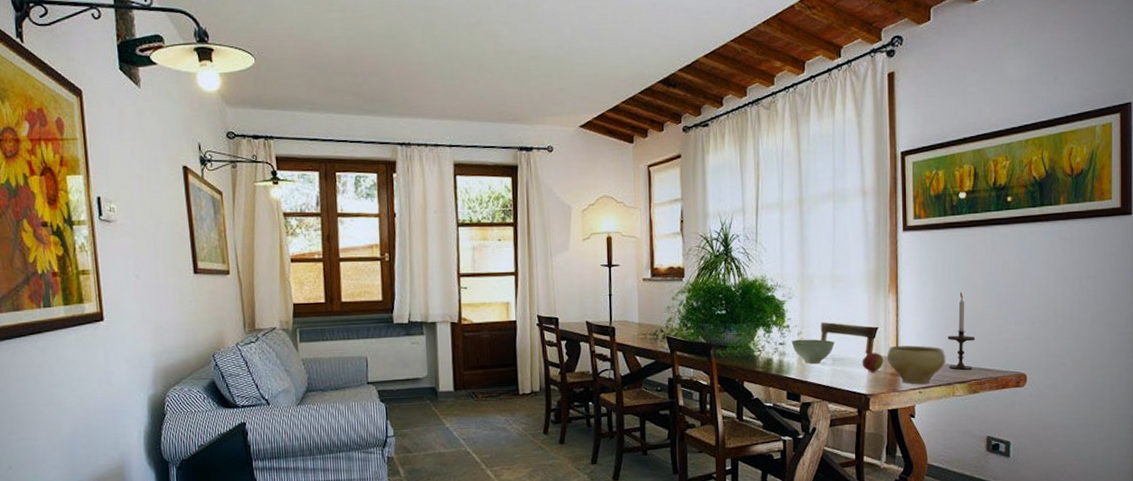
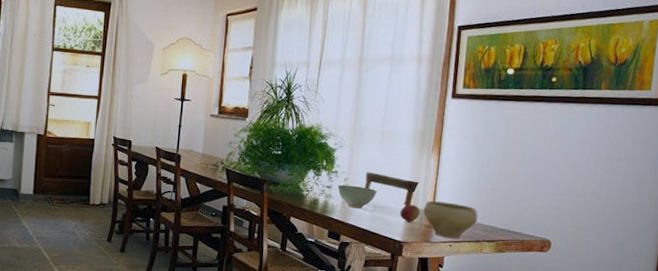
candlestick: present [947,291,976,371] -> none [479,159,508,232]

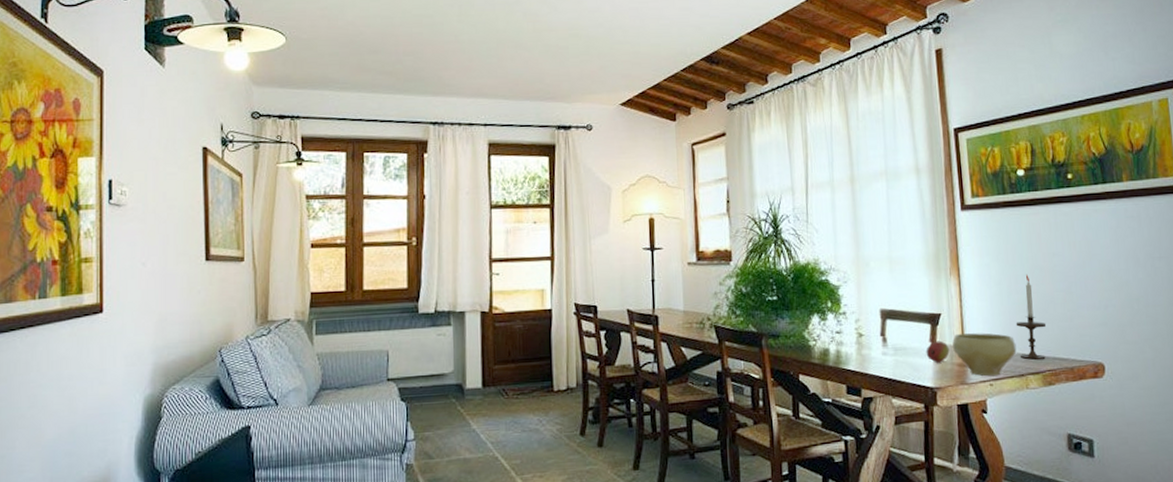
bowl: present [337,184,377,208] -> none [848,327,896,354]
candlestick: none [479,159,508,232] -> present [1016,274,1047,361]

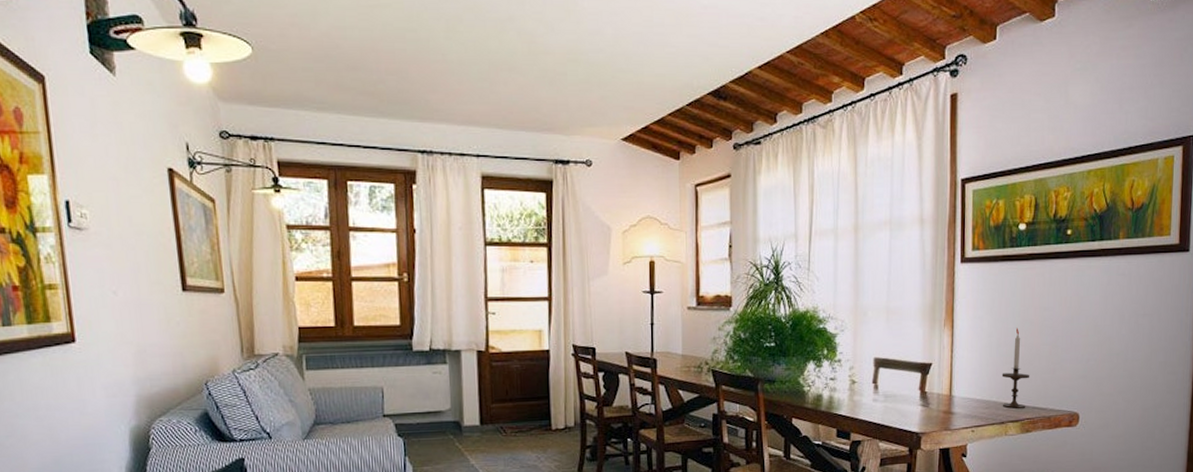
fruit: present [926,340,950,363] -> none [914,389,937,410]
bowl: present [952,333,1017,377] -> none [940,382,1000,423]

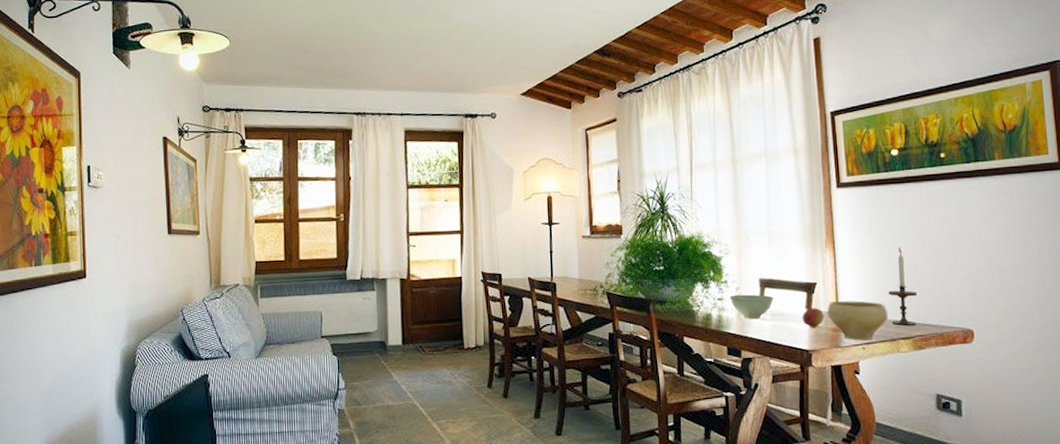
bowl: none [842,374,887,400] -> present [729,294,773,319]
fruit: none [914,389,937,410] -> present [802,307,824,328]
bowl: none [940,382,1000,423] -> present [827,300,889,341]

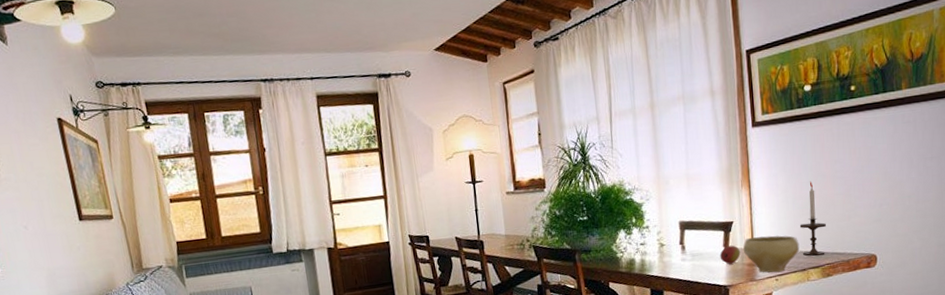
bowl: present [729,294,773,319] -> none [651,237,693,261]

